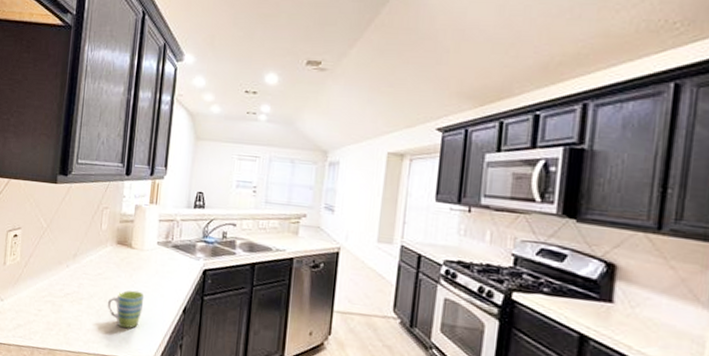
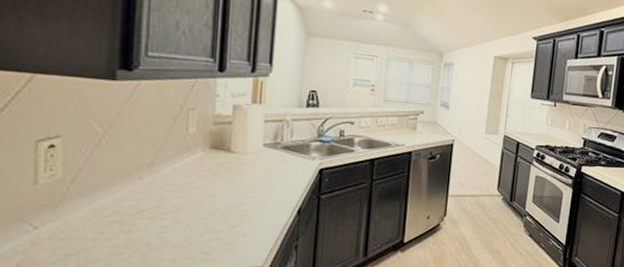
mug: present [107,290,145,328] -> none [201,197,250,237]

